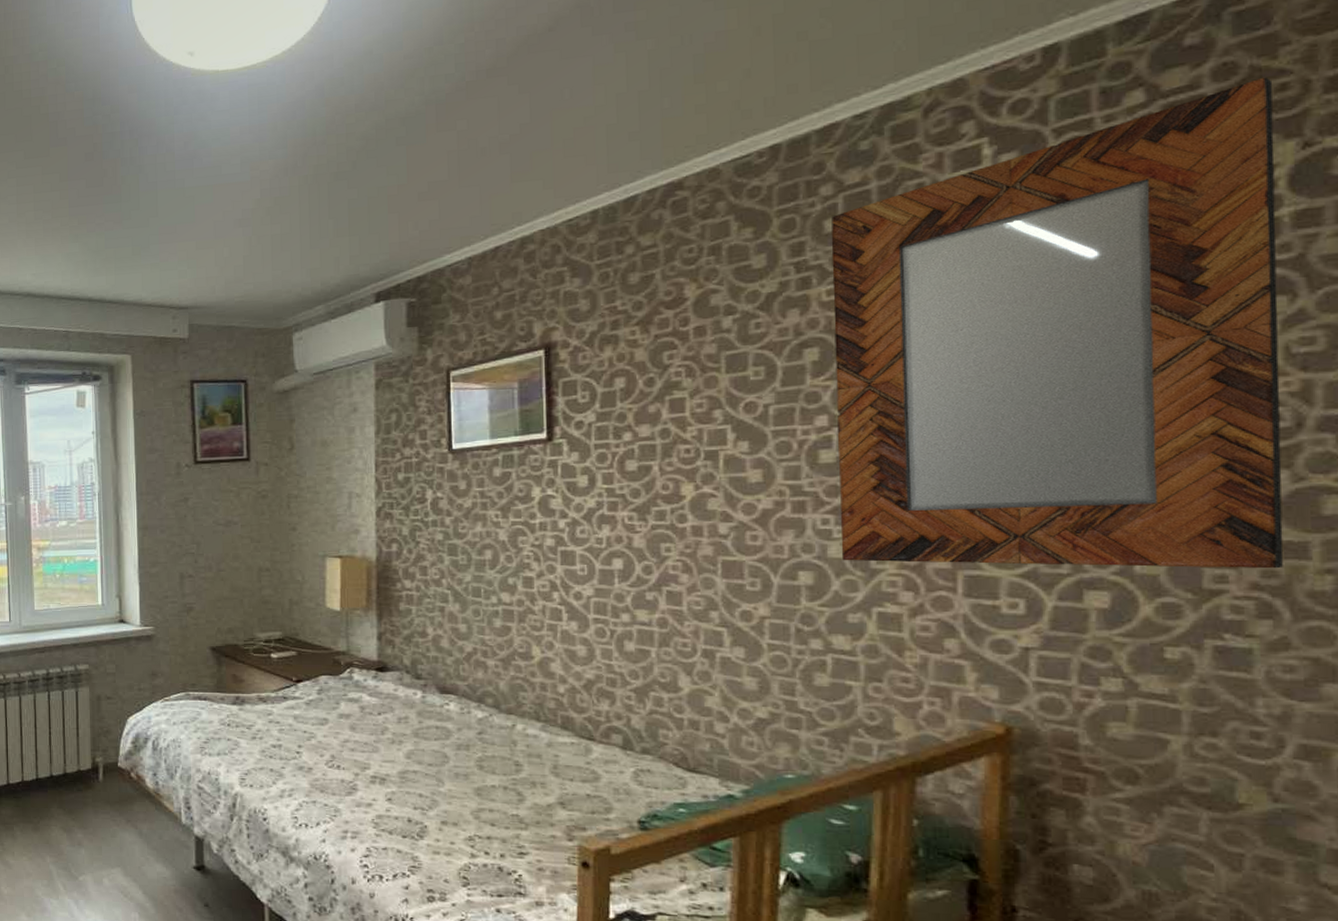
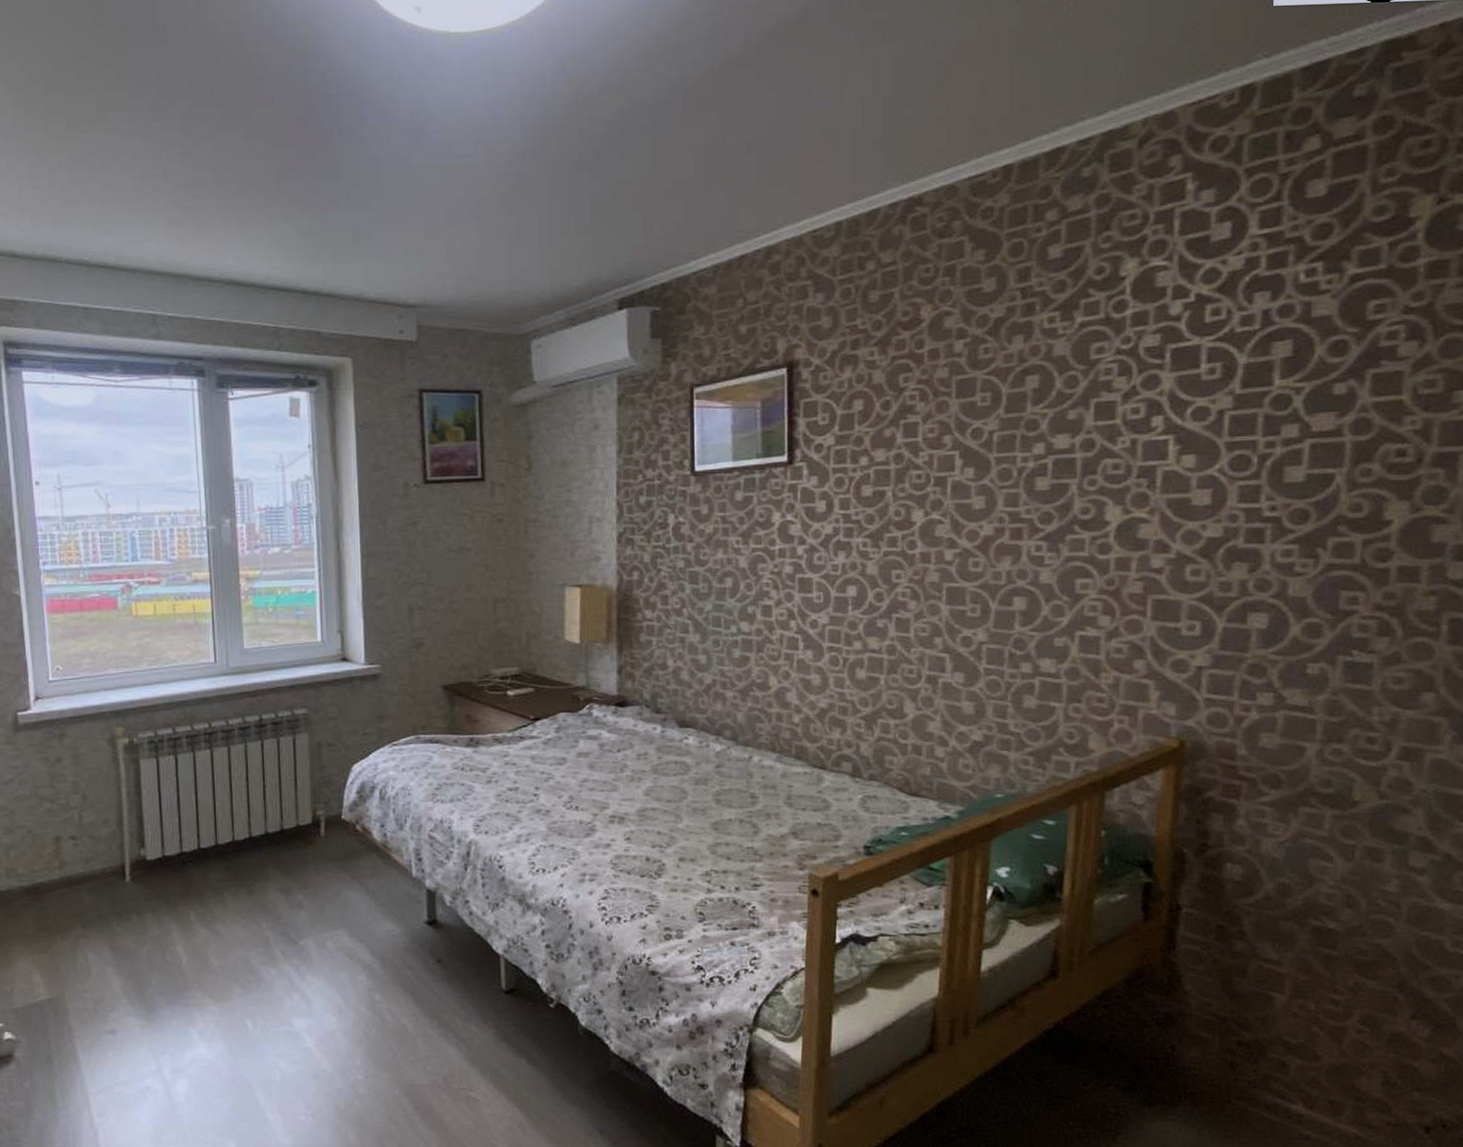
home mirror: present [831,77,1284,569] -> none [1051,133,1418,591]

